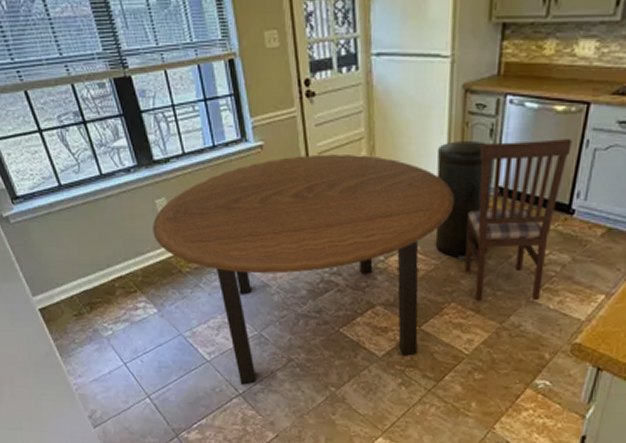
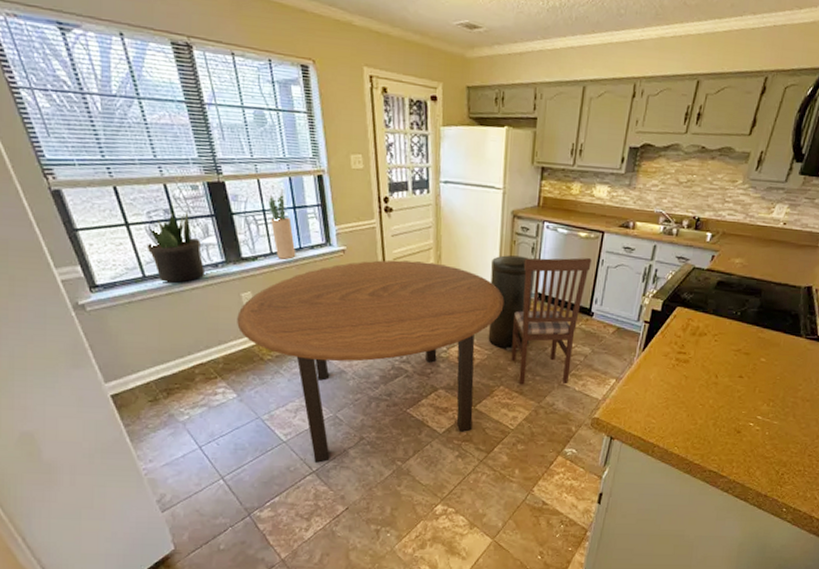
planter: none [60,112,119,191] -> present [147,211,206,283]
vase: none [177,79,210,160] -> present [268,189,296,260]

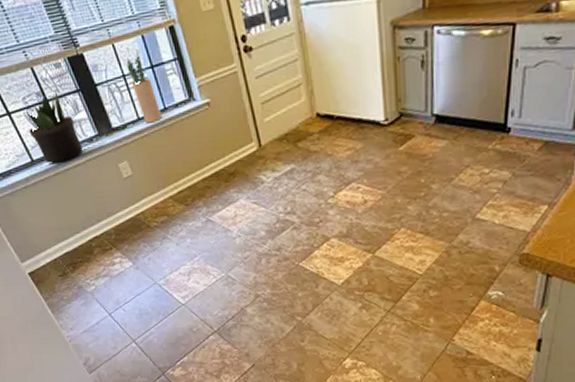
dining table: present [237,260,504,463] -> none [119,100,394,323]
pedal bin: present [488,255,534,351] -> none [372,73,428,187]
dining chair: present [511,258,592,385] -> none [408,61,502,224]

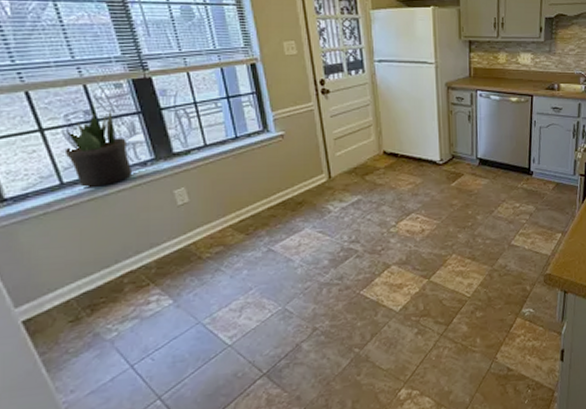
vase: present [126,49,163,124] -> none [200,80,232,151]

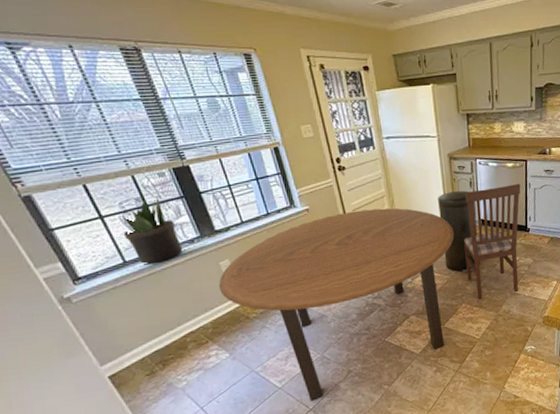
dining table: none [170,139,448,364] -> present [219,208,454,401]
pedal bin: none [430,125,474,218] -> present [437,190,478,273]
dining chair: none [458,121,525,251] -> present [464,184,521,300]

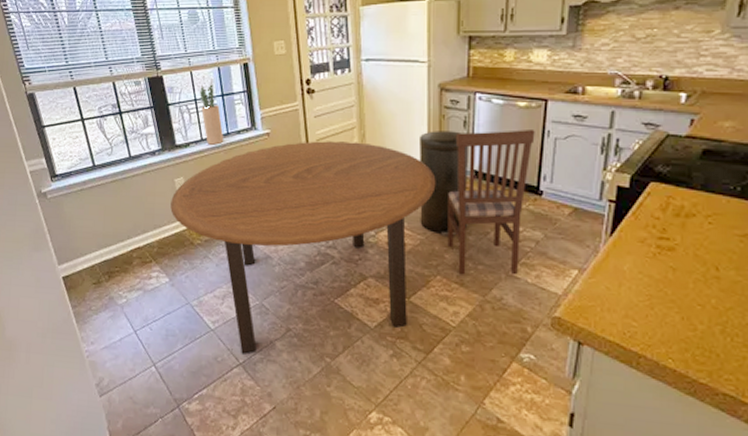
planter: present [123,197,183,264] -> none [97,105,145,171]
vase: none [232,164,265,226] -> present [200,79,224,145]

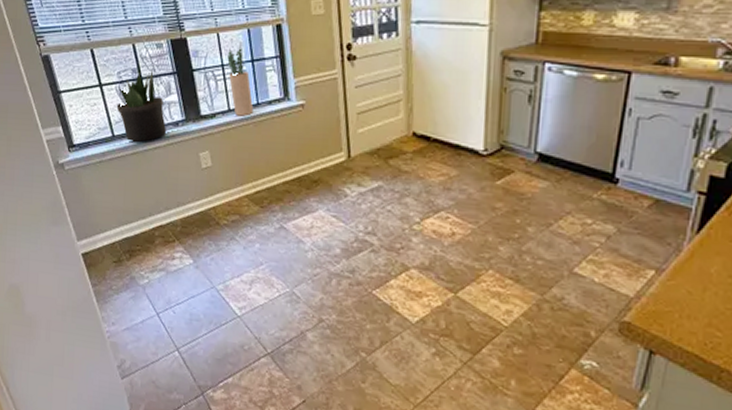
planter: none [97,105,145,171] -> present [116,70,167,142]
dining table: present [170,141,436,354] -> none [195,114,493,344]
pedal bin: present [418,131,468,236] -> none [472,106,532,226]
dining chair: present [447,130,535,276] -> none [503,107,614,273]

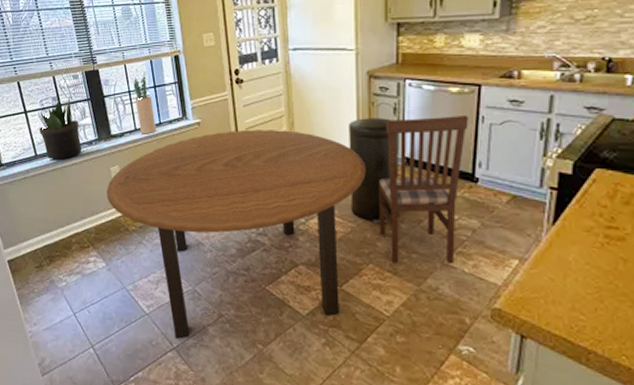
dining table: none [195,114,493,344] -> present [107,129,366,339]
pedal bin: none [472,106,532,226] -> present [347,118,399,224]
dining chair: none [503,107,614,273] -> present [379,116,469,265]

